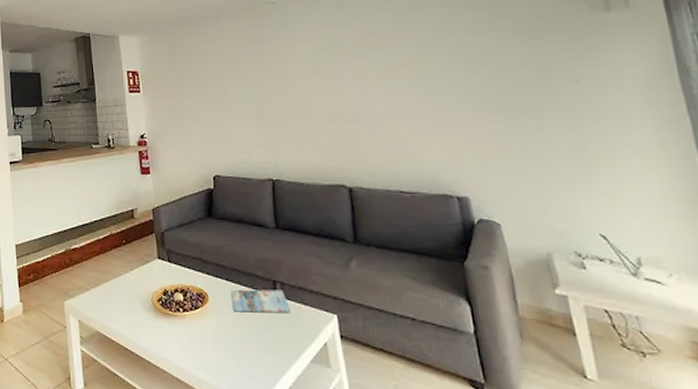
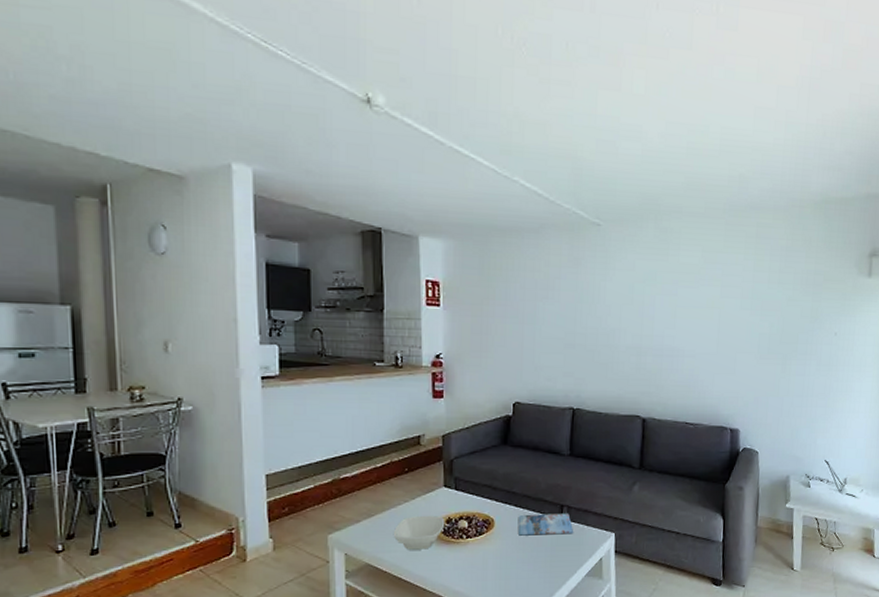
bowl: none [117,286,163,321] -> present [393,515,445,550]

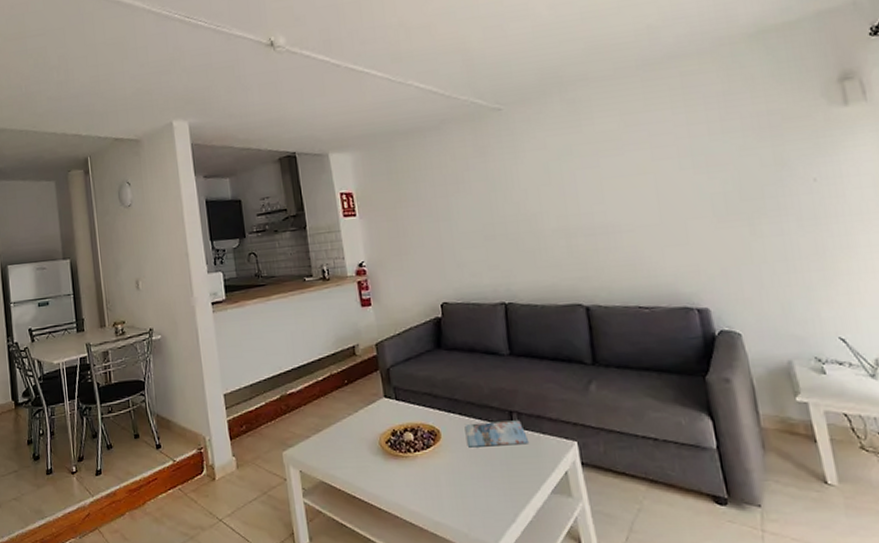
bowl: present [393,515,445,550] -> none [341,428,391,466]

